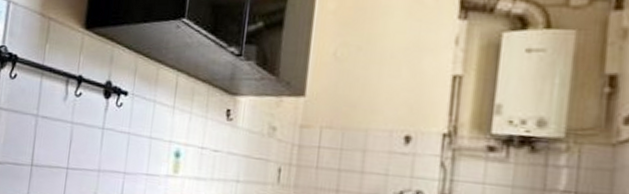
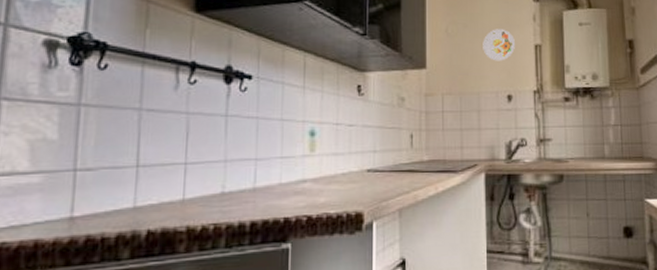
decorative plate: none [379,53,425,94] -> present [483,29,515,61]

